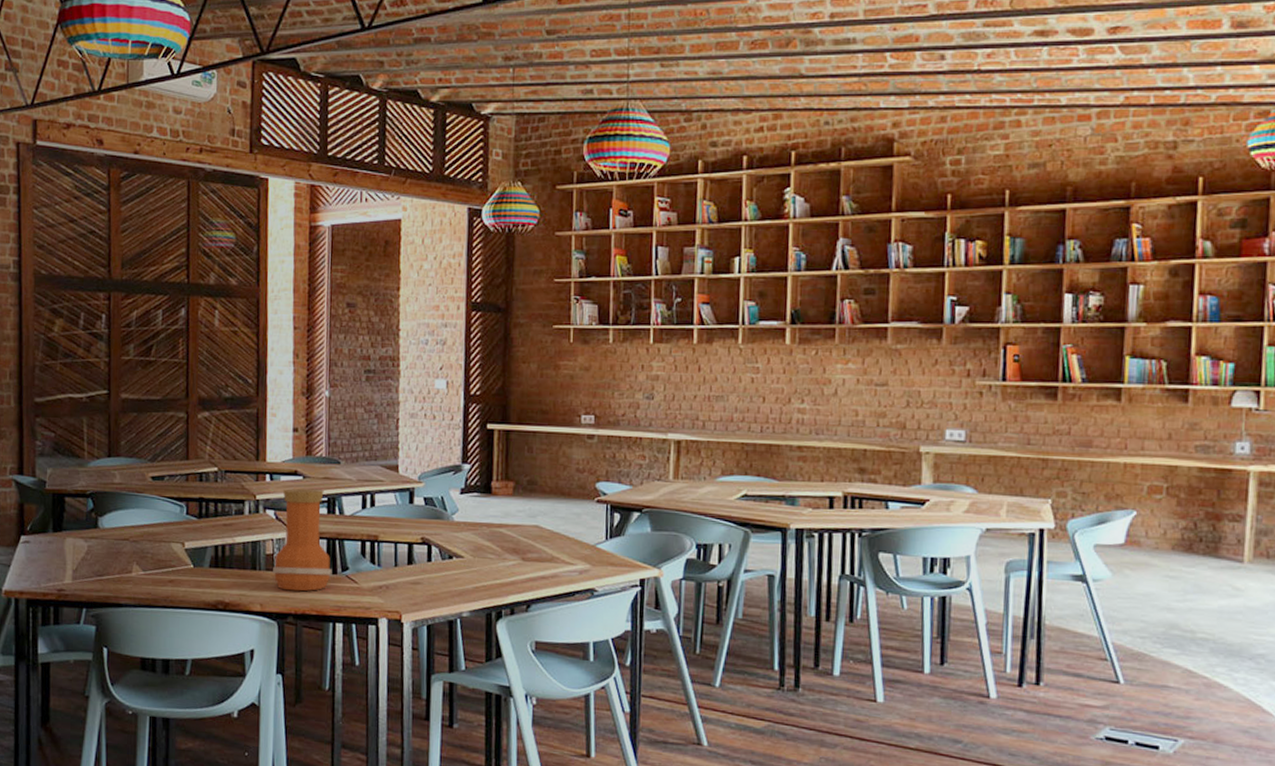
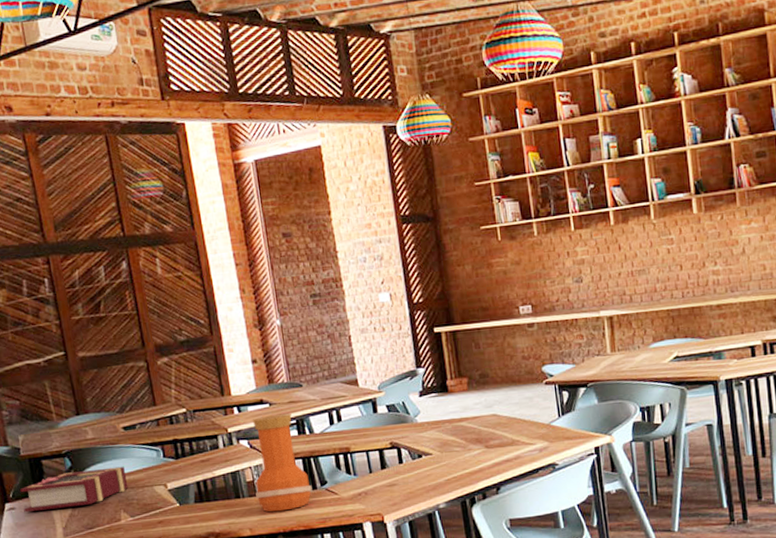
book: none [38,514,146,551] -> present [20,466,128,512]

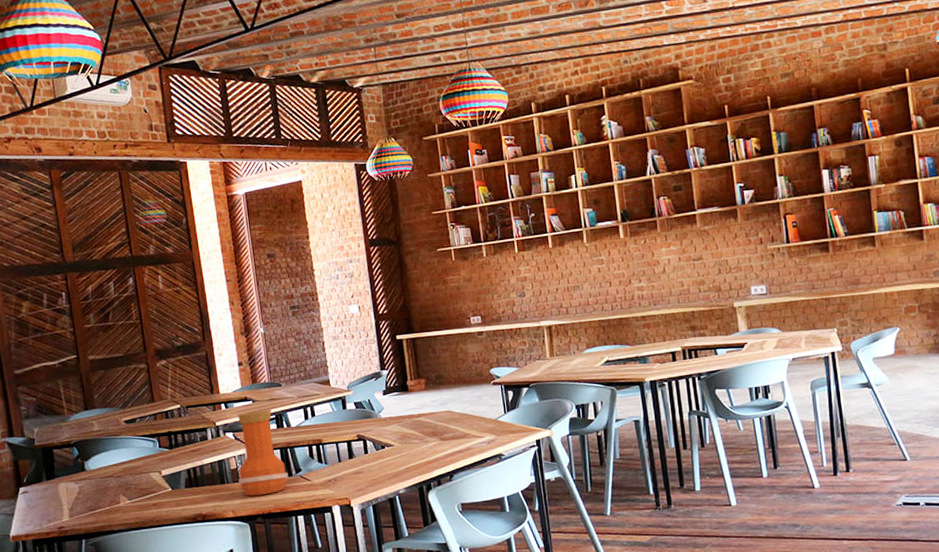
book: present [20,466,128,512] -> none [33,455,128,495]

